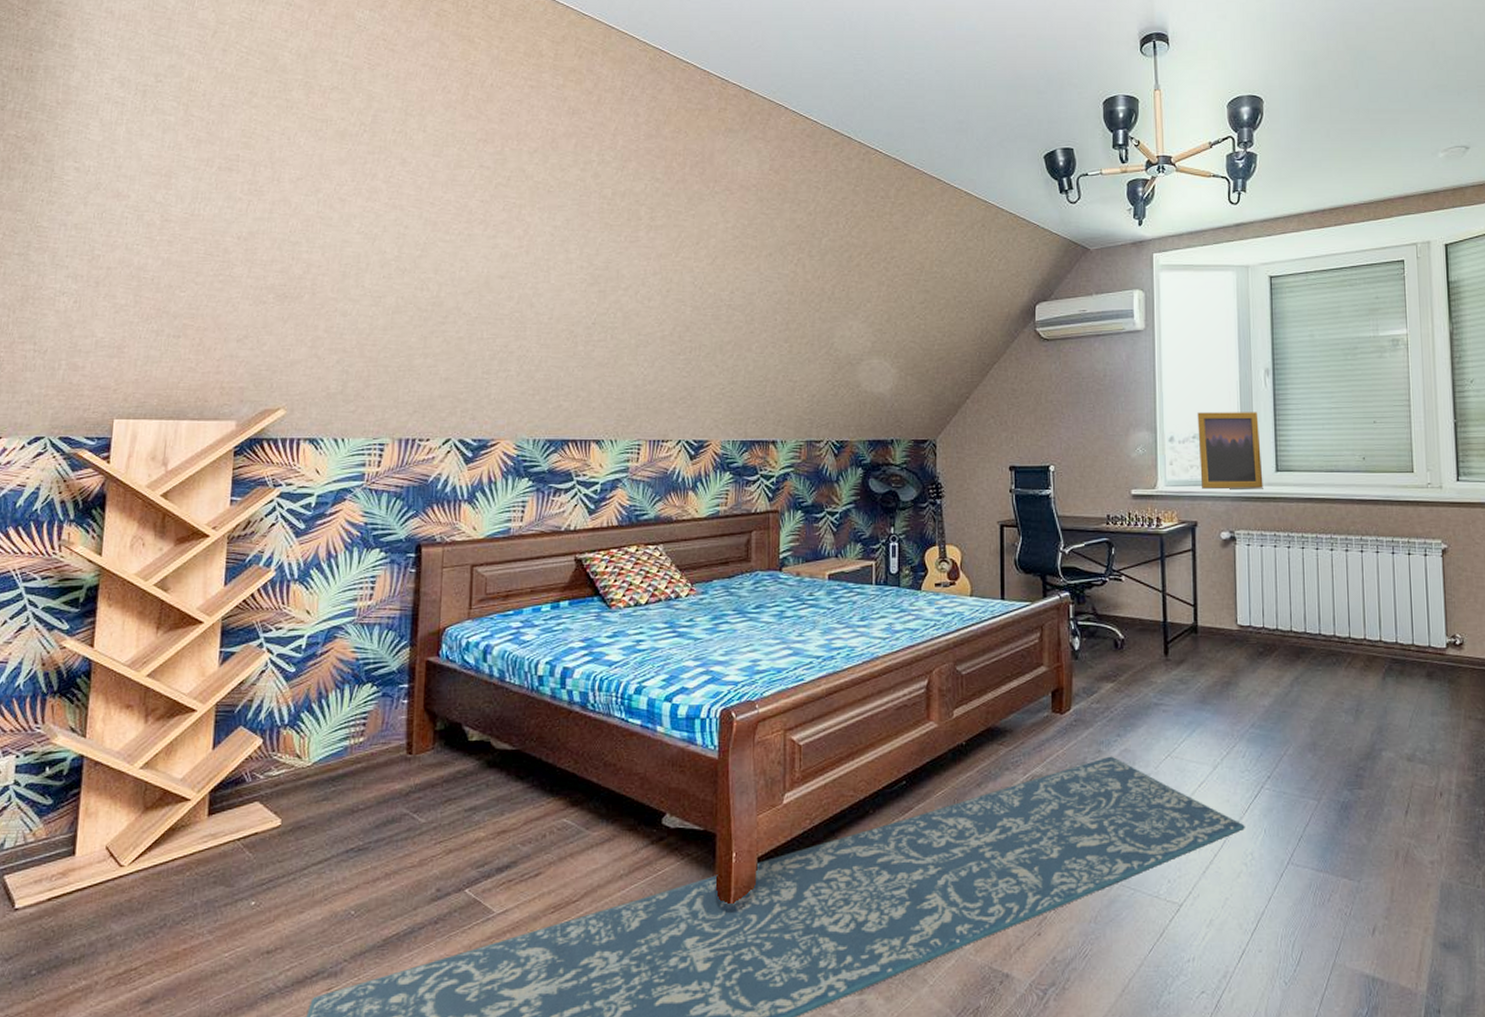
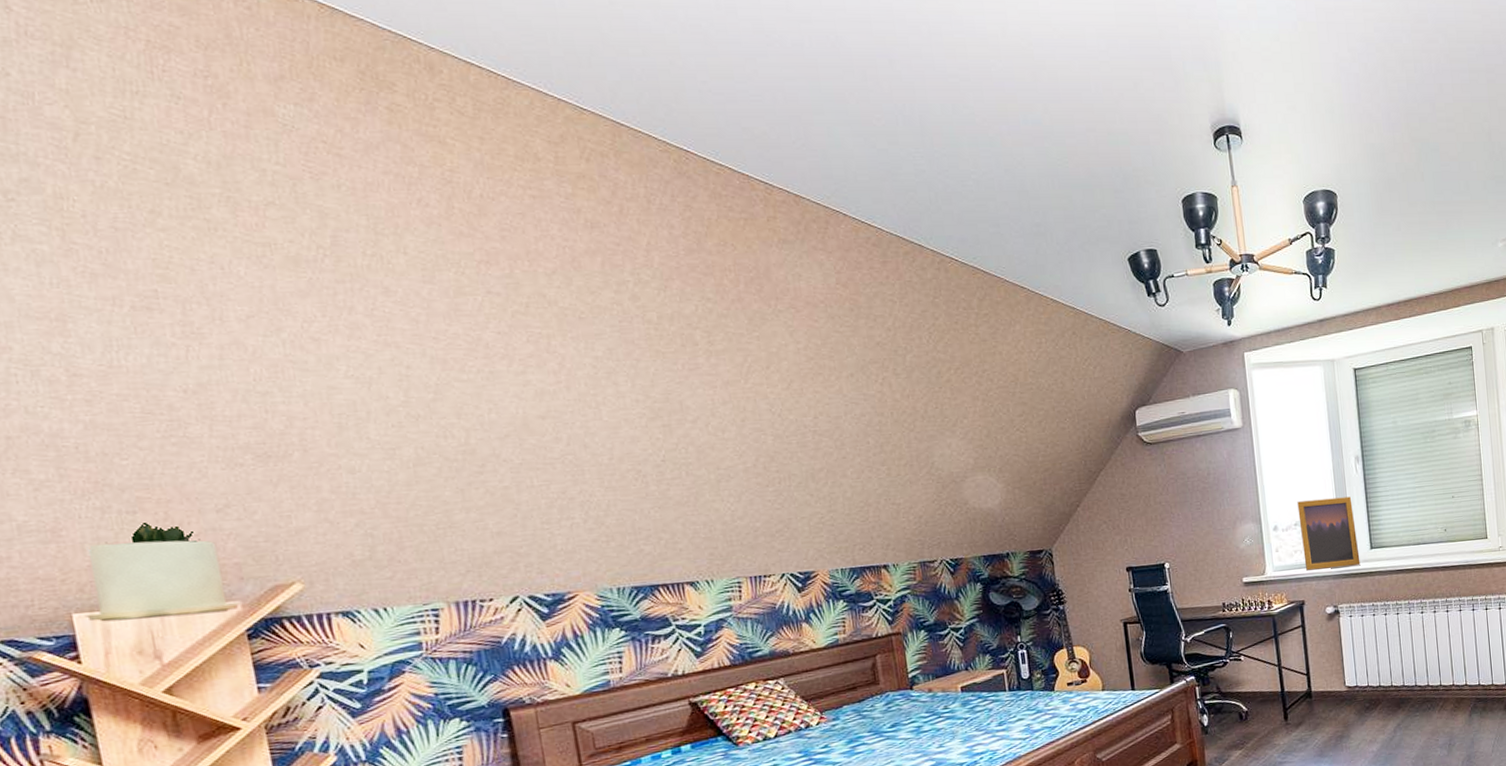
planter: none [122,346,236,430] -> present [84,523,241,622]

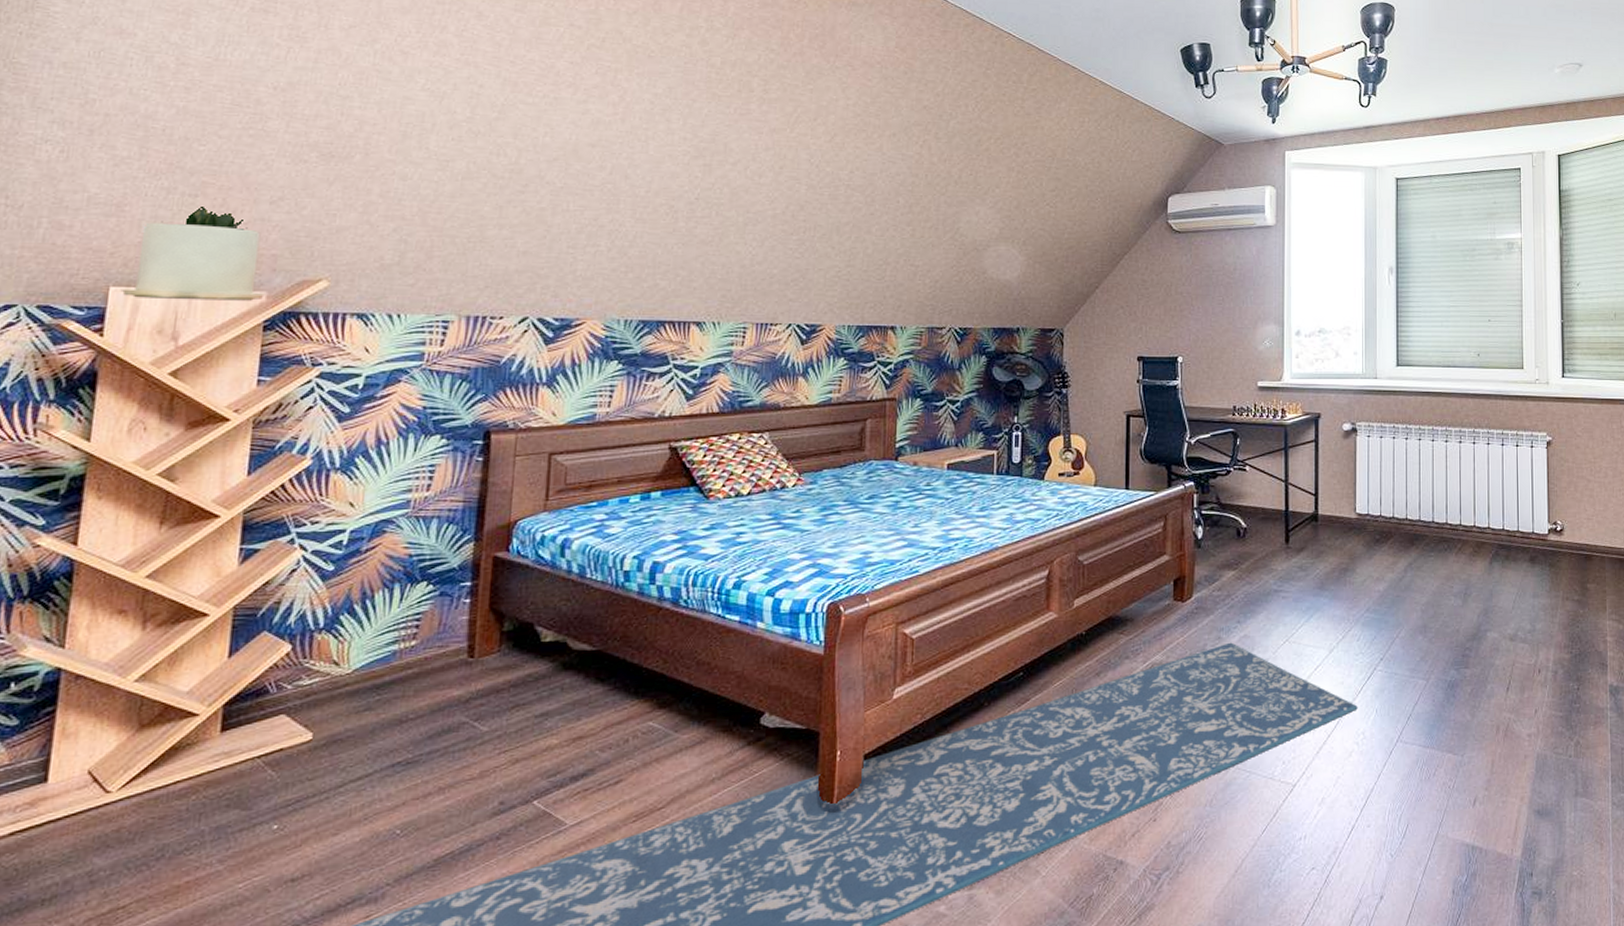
picture frame: present [1297,496,1361,571] -> none [1324,307,1384,382]

